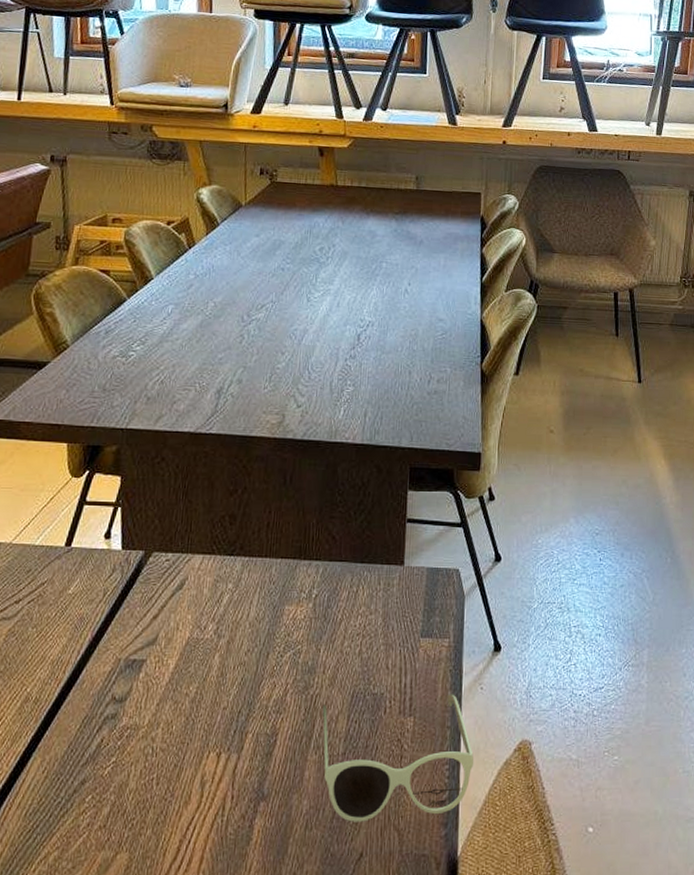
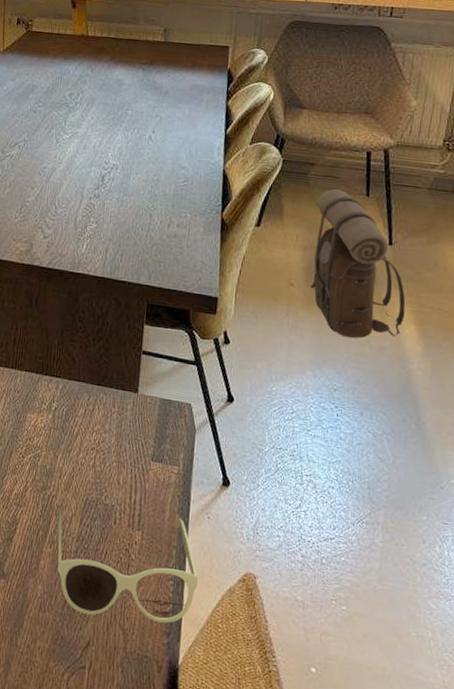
backpack: none [569,332,656,480] -> present [311,189,406,339]

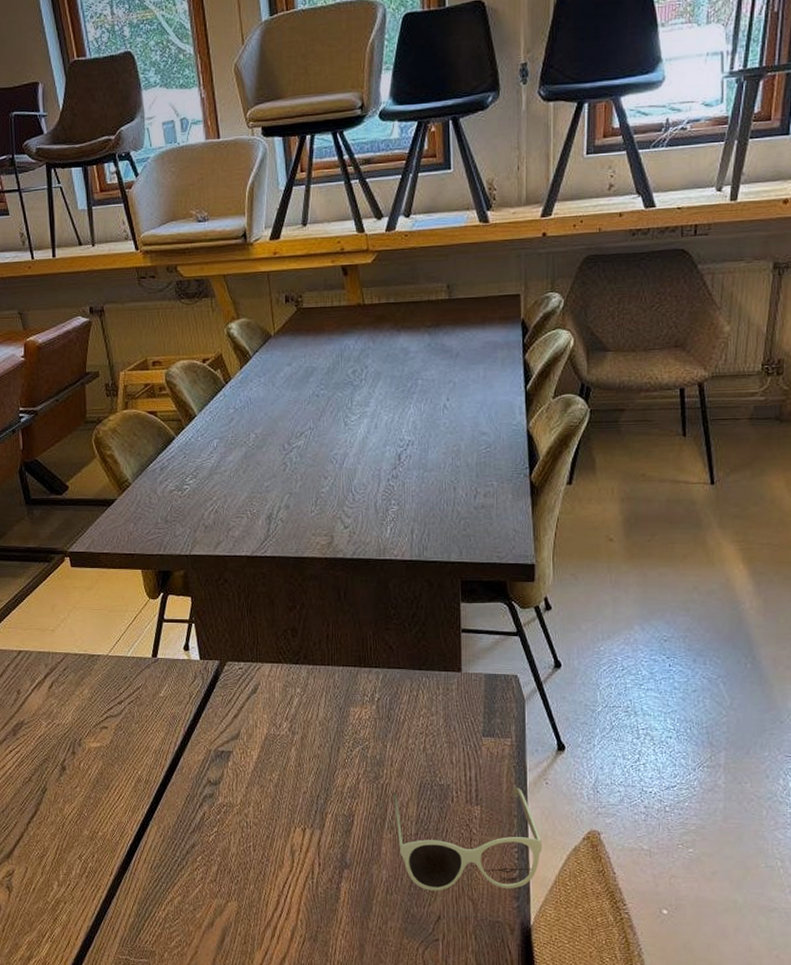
backpack: present [311,189,406,339] -> none [629,433,733,587]

